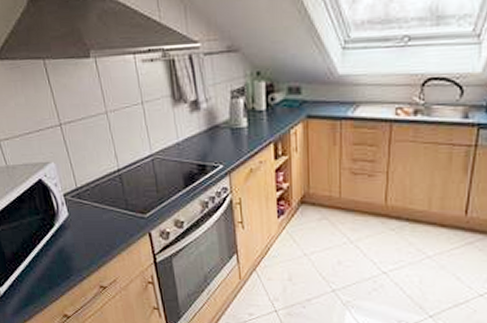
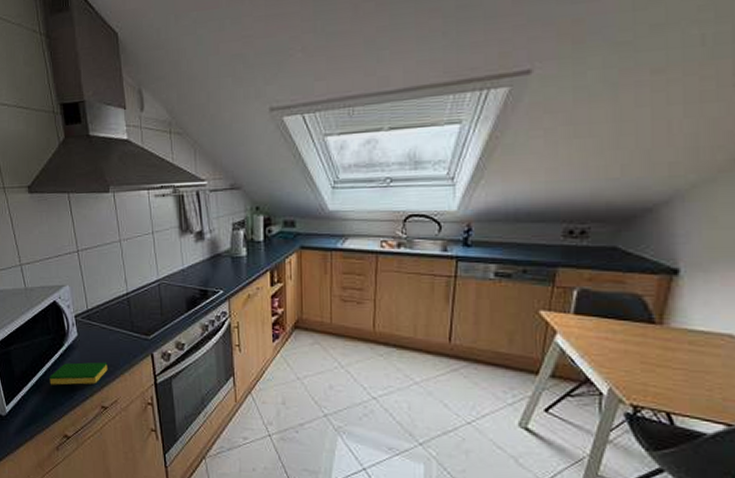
dish sponge: none [42,241,104,266] -> present [49,362,108,385]

